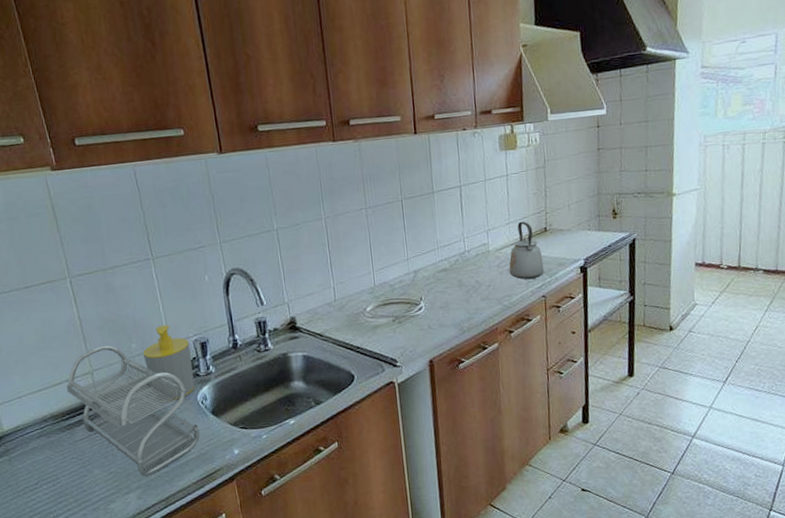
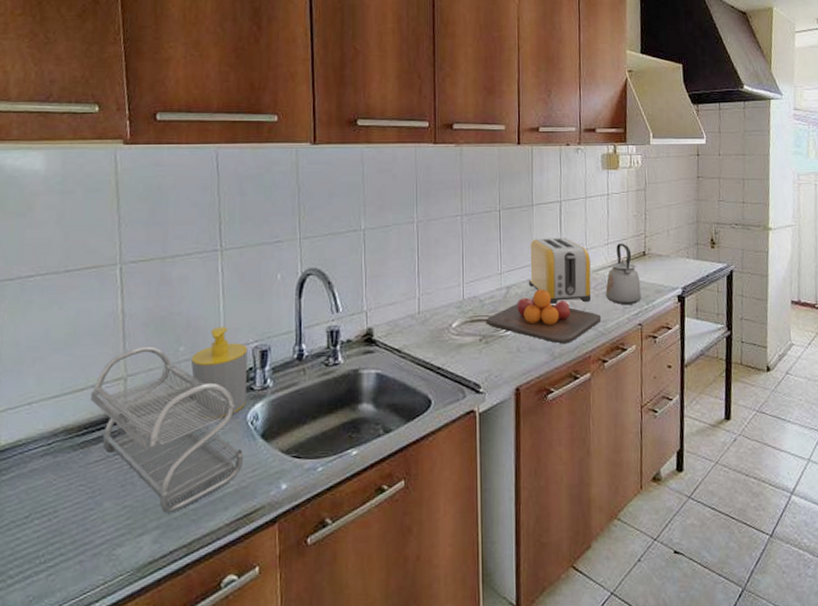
chopping board: none [397,271,506,319] -> present [486,289,602,344]
toaster: none [432,221,495,284] -> present [528,238,591,304]

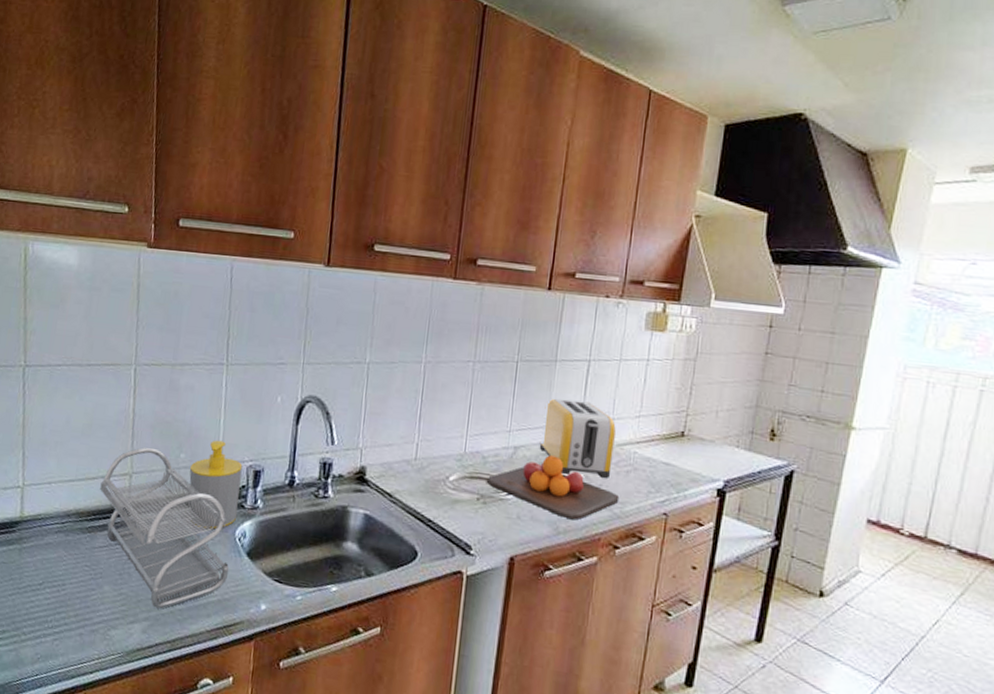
kettle: present [605,243,641,304] -> none [628,417,673,490]

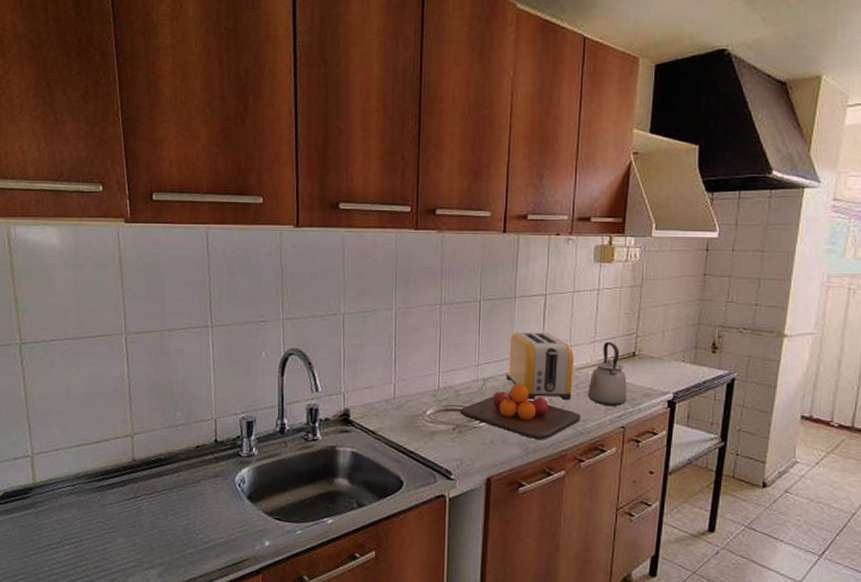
dish rack: present [100,447,230,609] -> none [105,409,233,554]
soap bottle: present [189,440,243,529] -> none [186,396,236,478]
kettle: none [628,417,673,490] -> present [587,341,627,406]

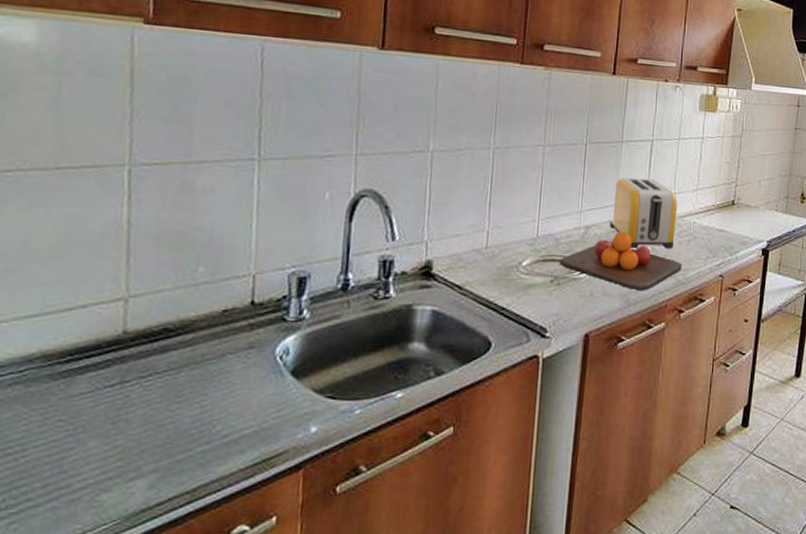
kettle: present [587,341,627,406] -> none [689,190,726,254]

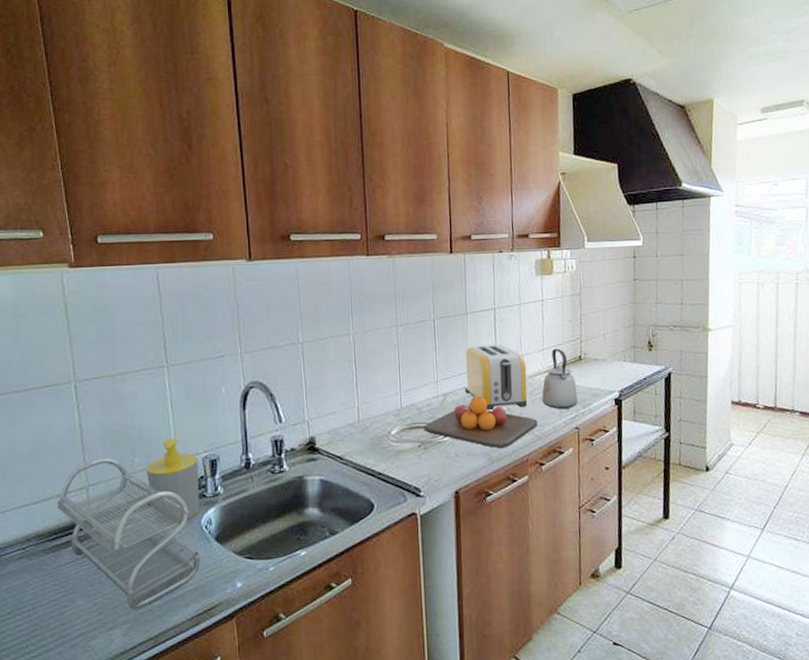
dish rack: none [79,263,269,456] -> present [57,457,201,610]
soap bottle: none [211,247,283,351] -> present [146,438,199,524]
kettle: none [689,190,726,254] -> present [541,348,578,409]

